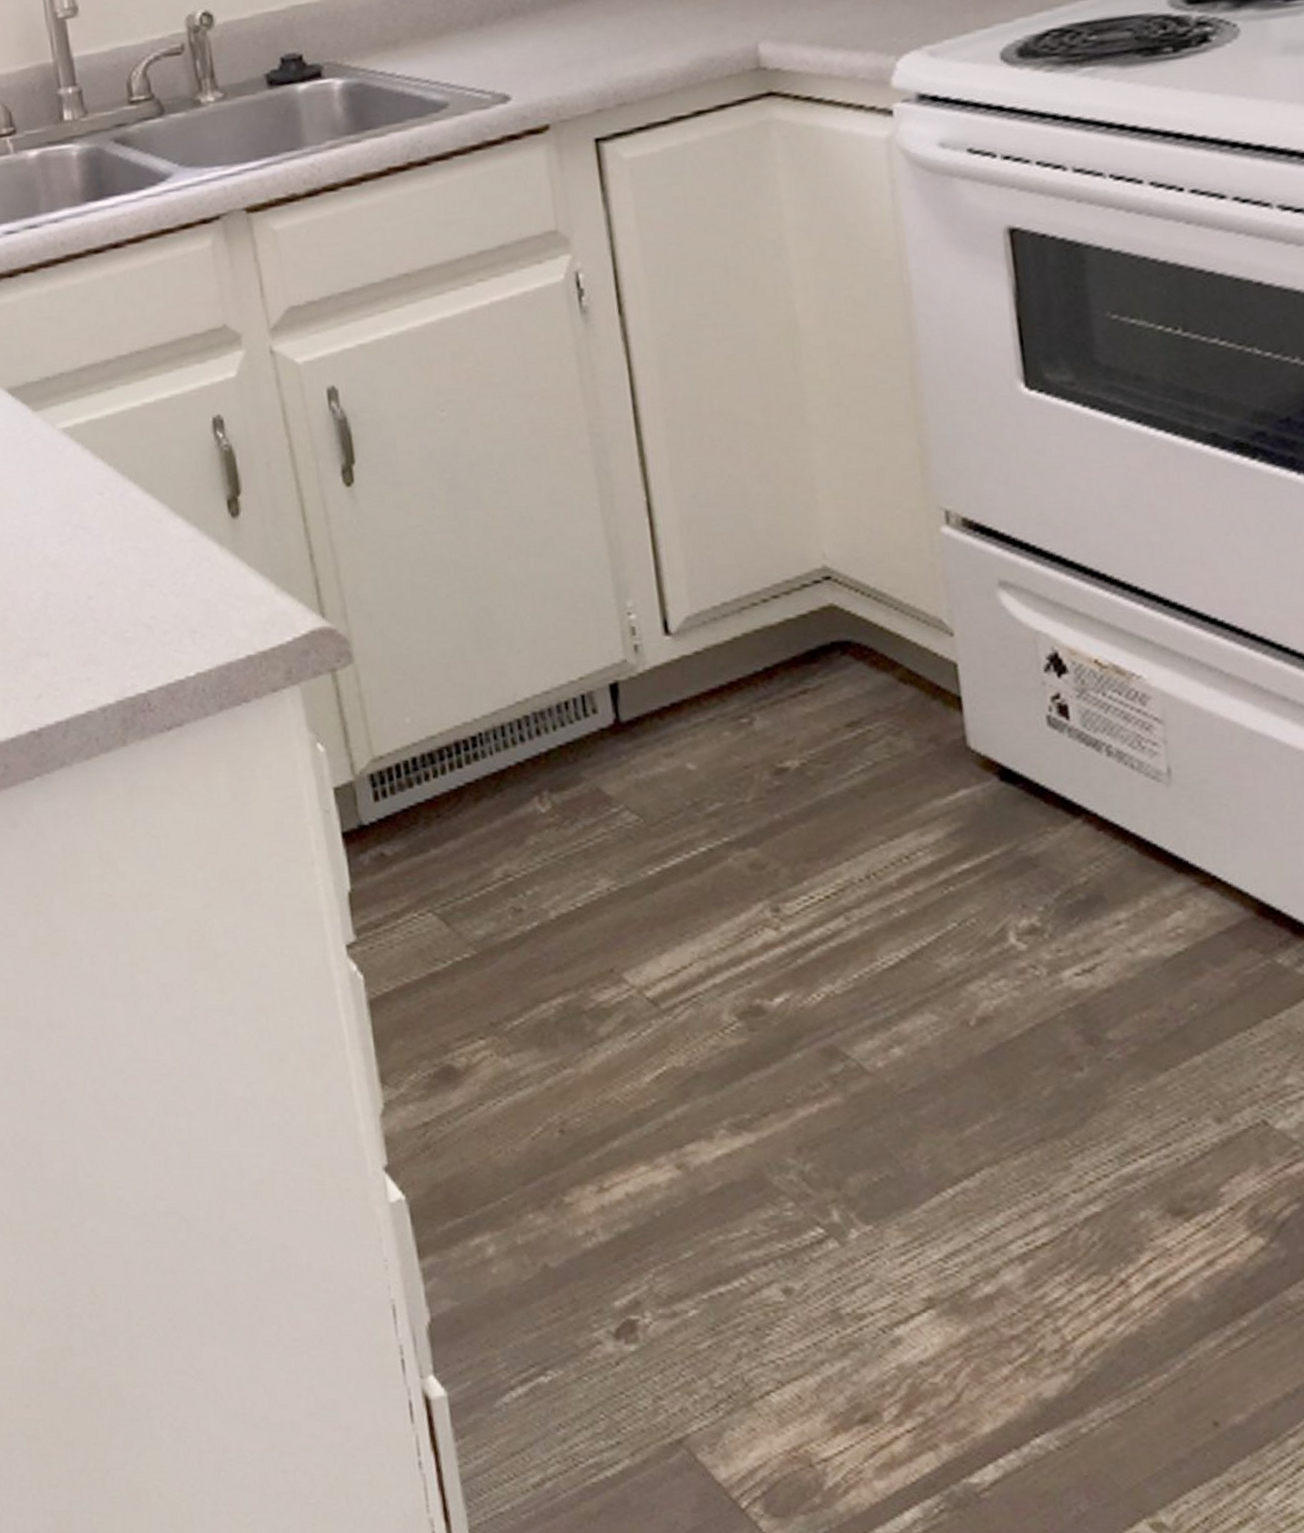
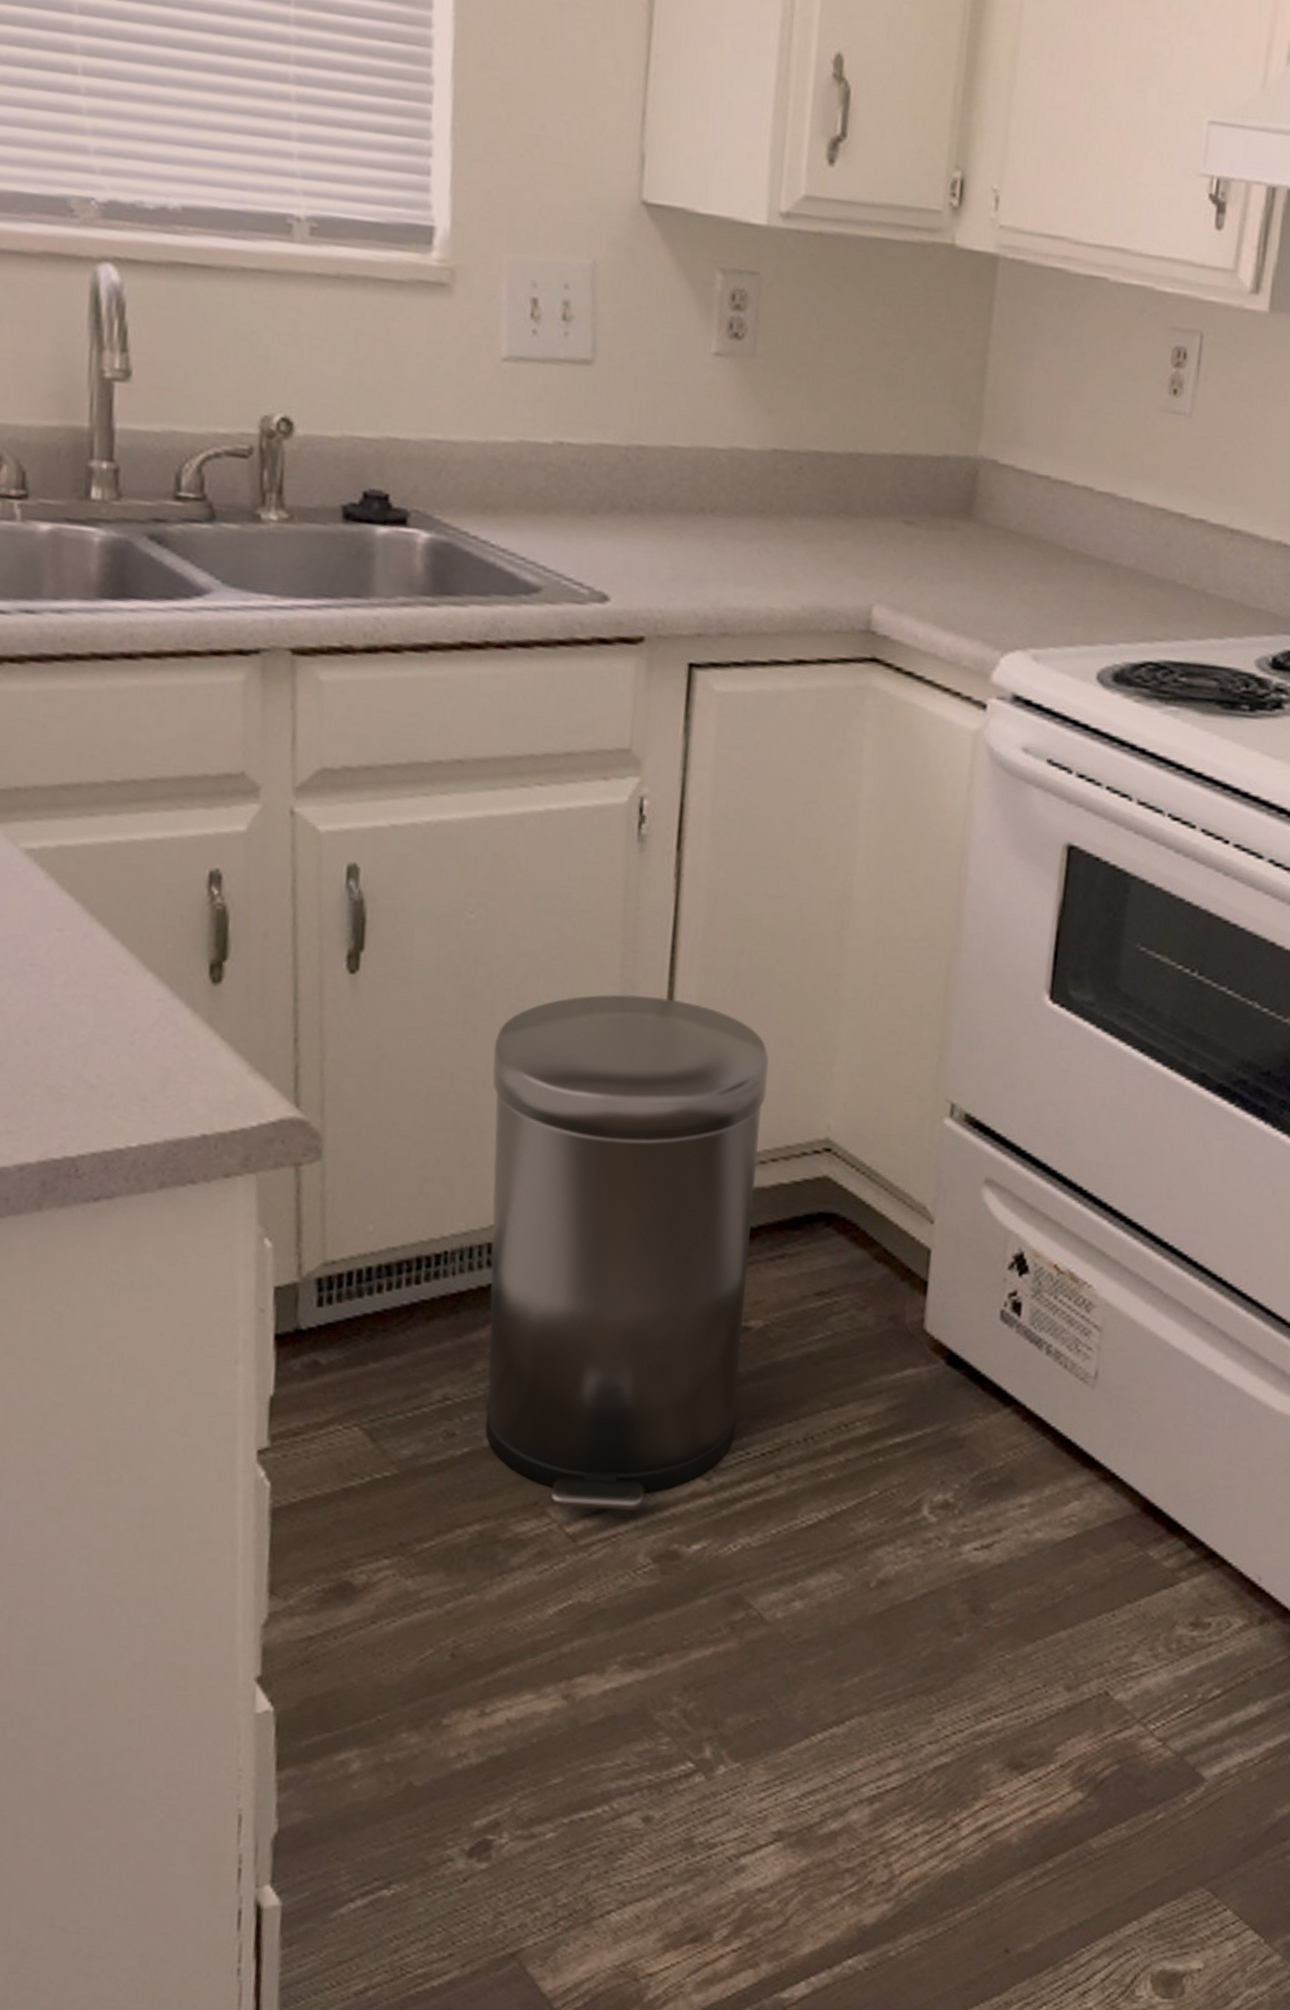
pedal bin: none [486,456,795,972] -> present [484,994,769,1511]

